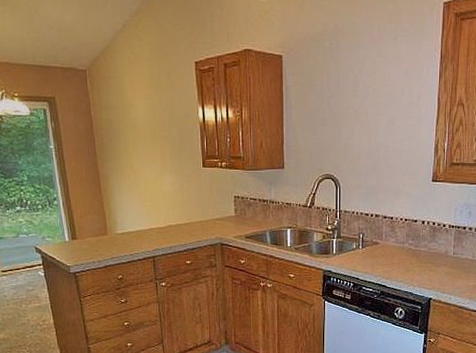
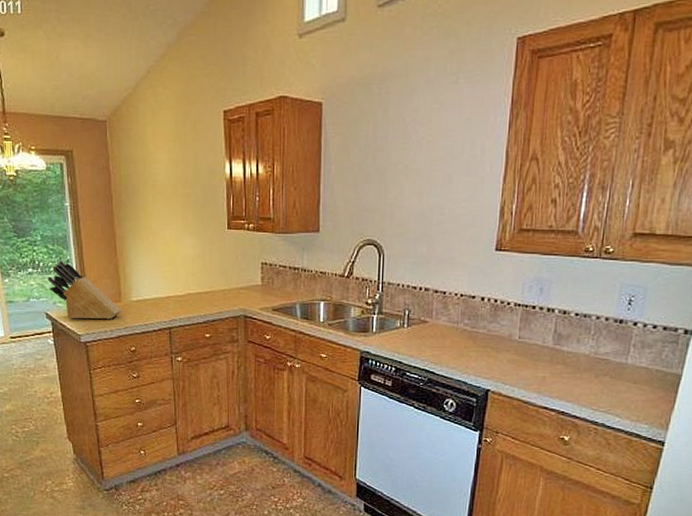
knife block: none [35,199,108,252] -> present [47,261,121,320]

